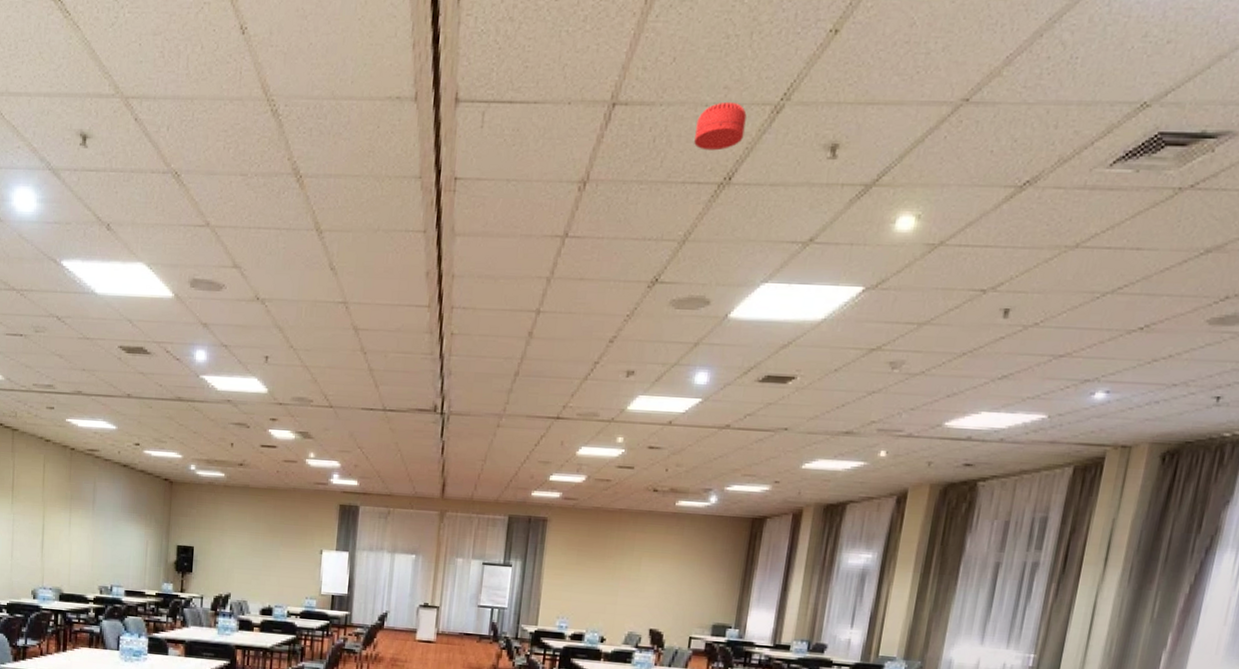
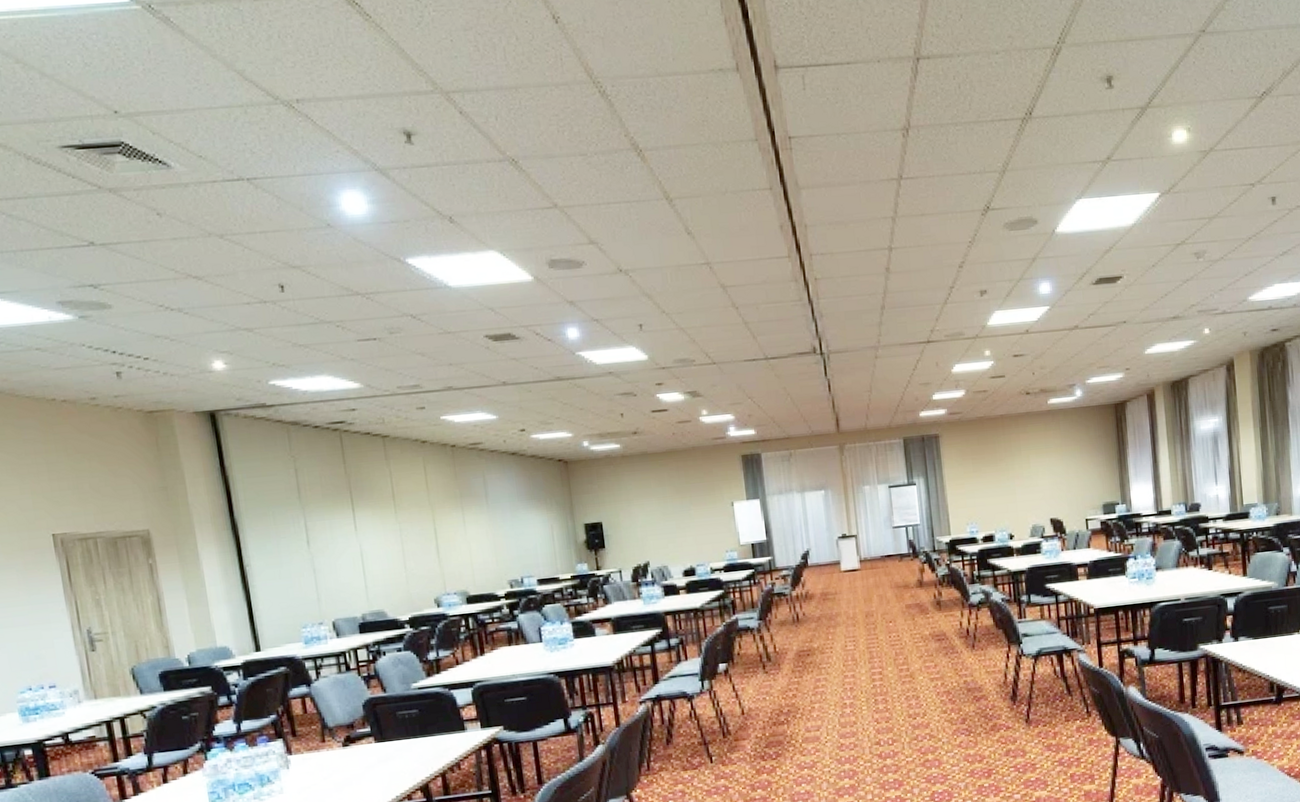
smoke detector: present [694,101,747,151] -> none [992,48,1034,92]

